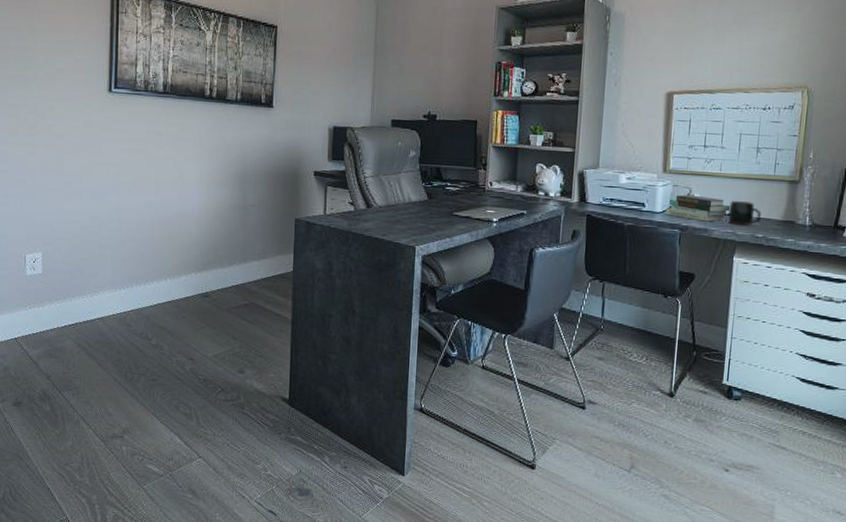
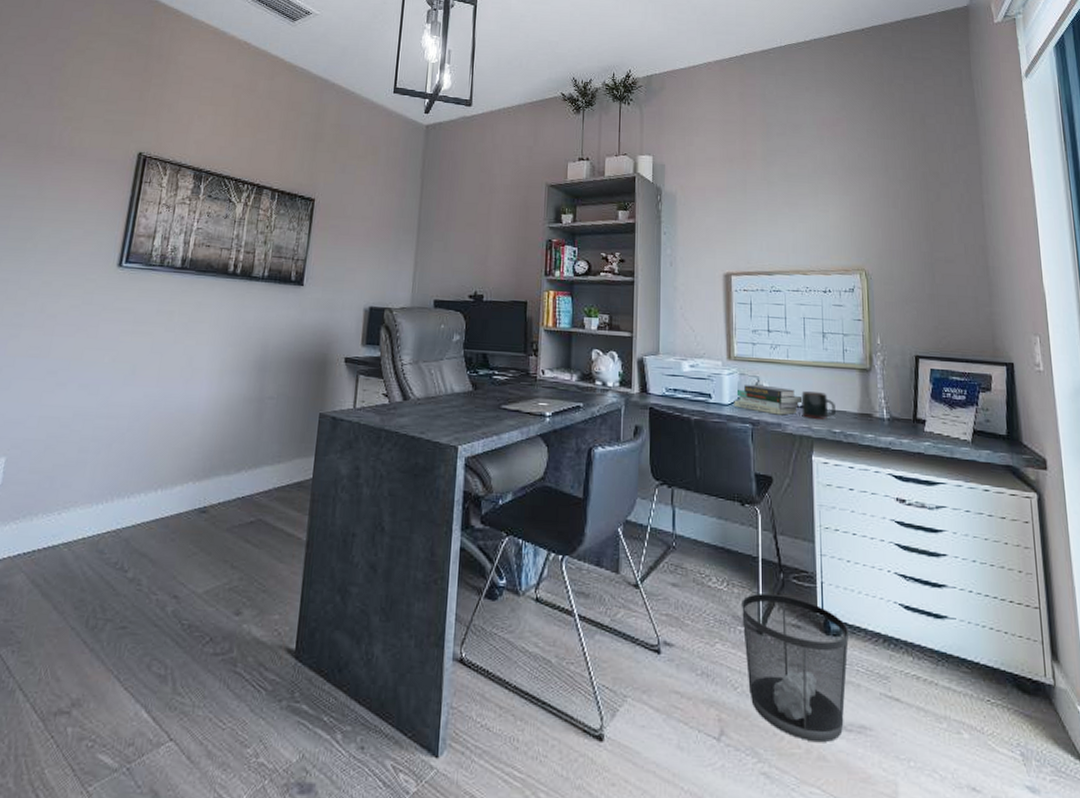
waste bin: none [656,366,749,476] -> present [742,592,850,743]

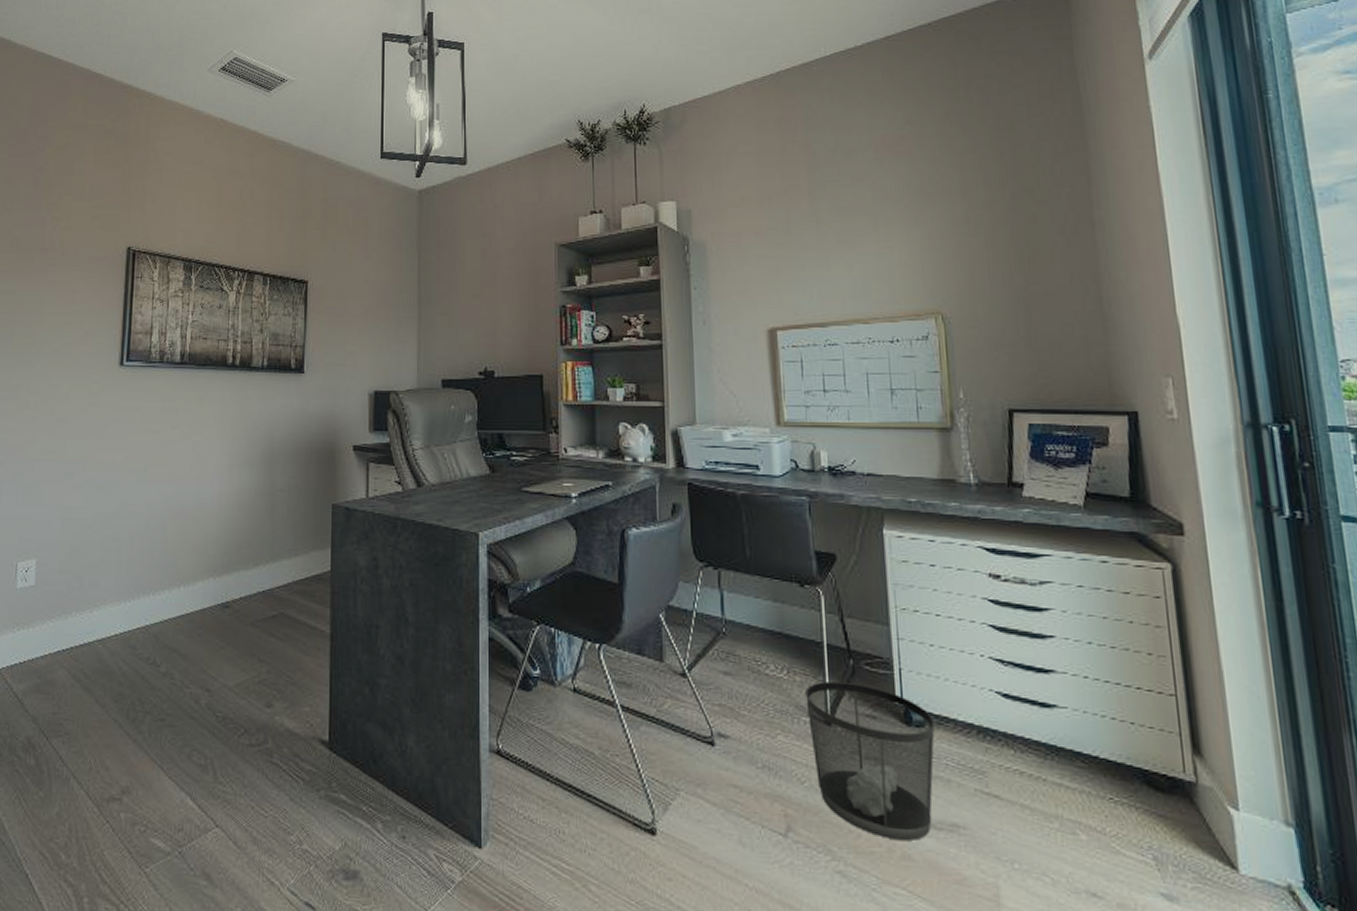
books: present [734,384,801,415] -> none [786,452,868,485]
mug: present [801,391,836,419] -> none [867,457,910,488]

